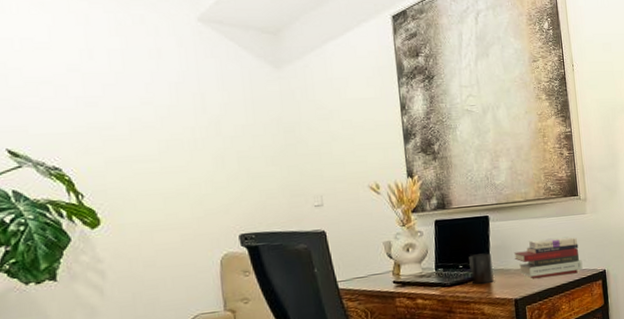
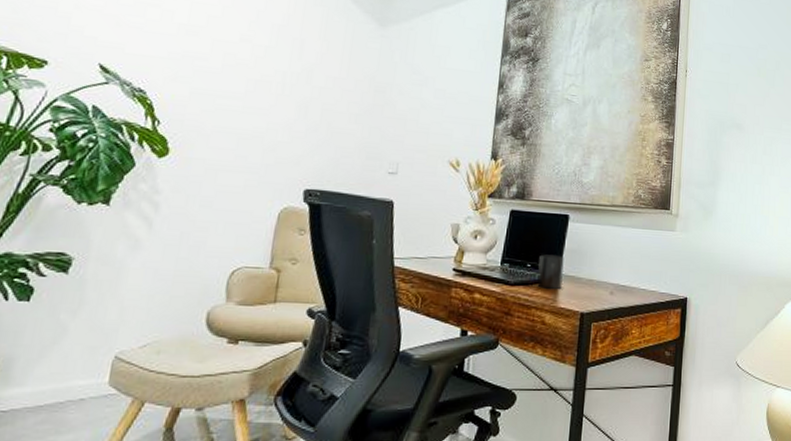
books: present [514,236,583,278] -> none [589,250,663,296]

